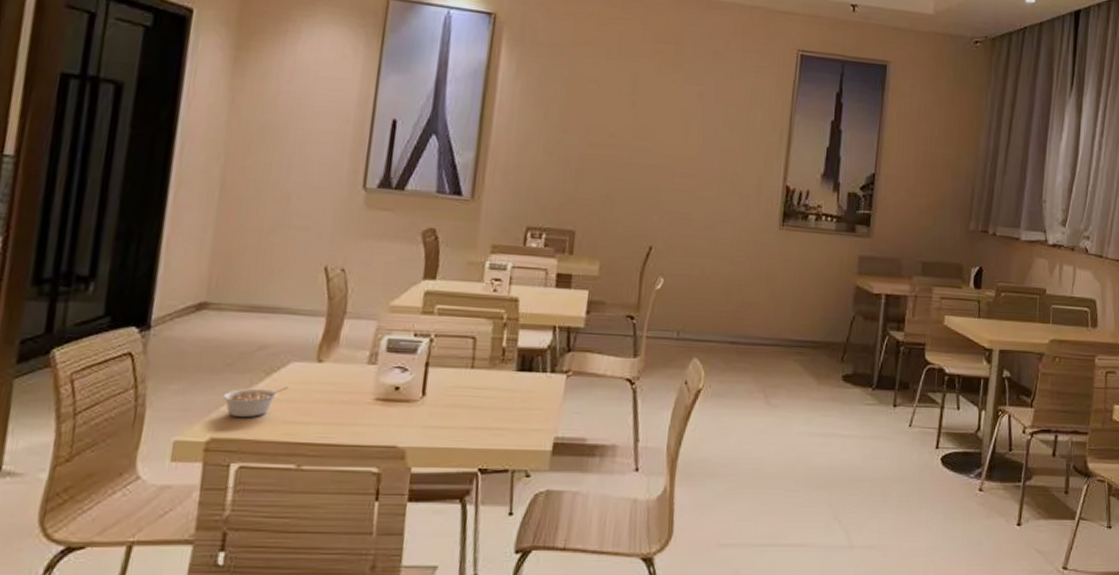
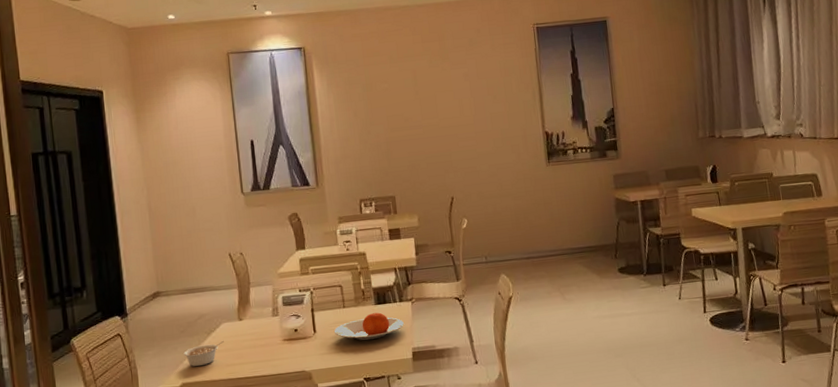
plate: none [450,382,550,418] -> present [334,312,404,341]

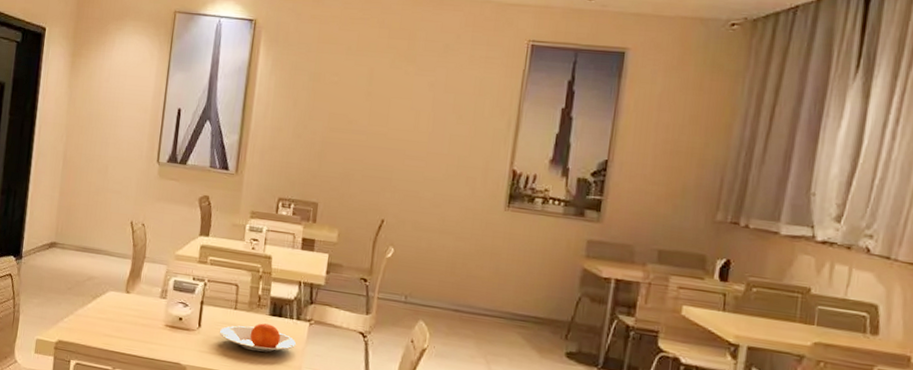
legume: present [183,341,224,367] -> none [66,307,107,329]

